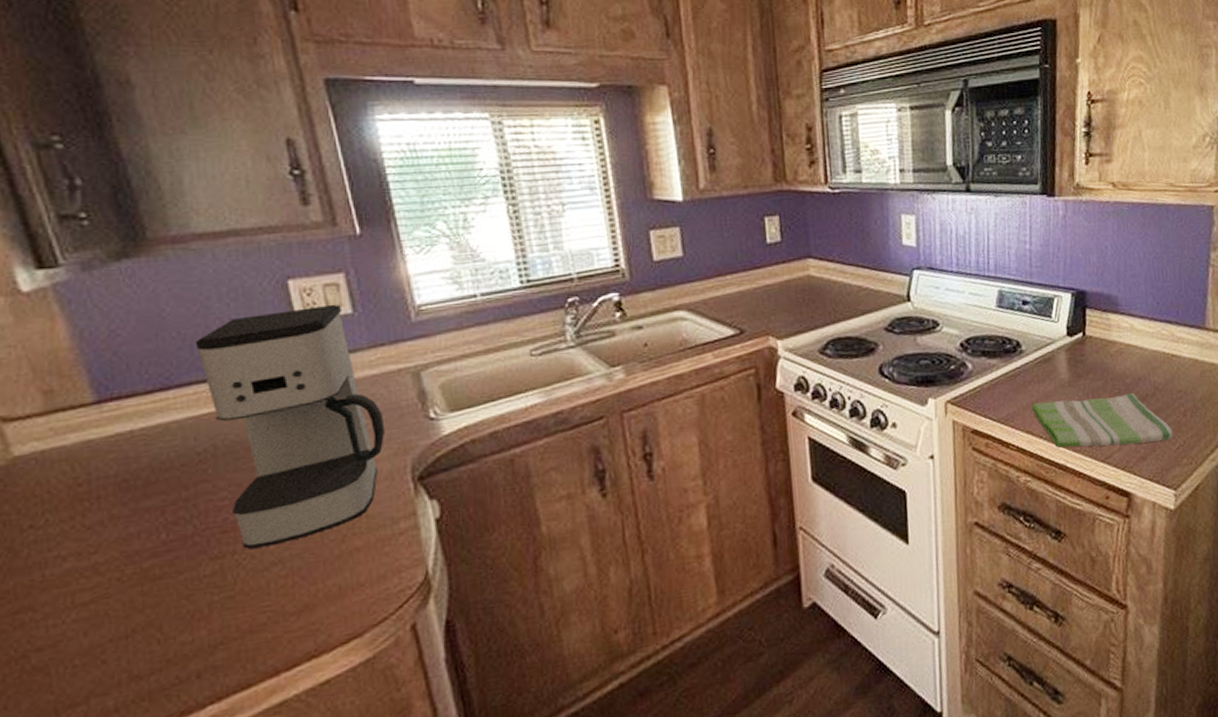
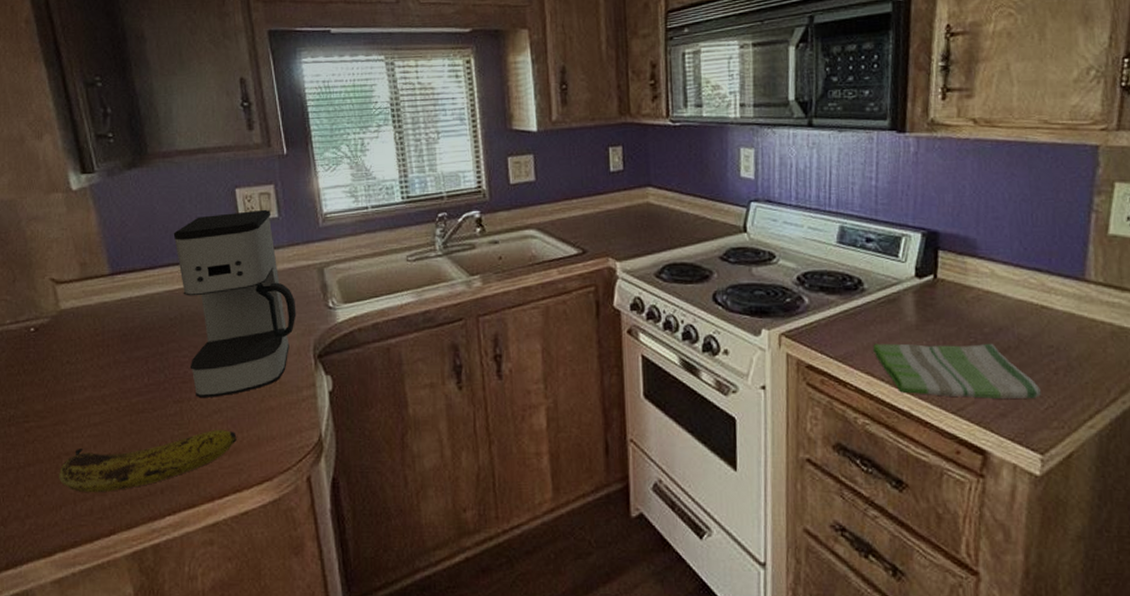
fruit: none [26,584,309,698] -> present [59,430,237,493]

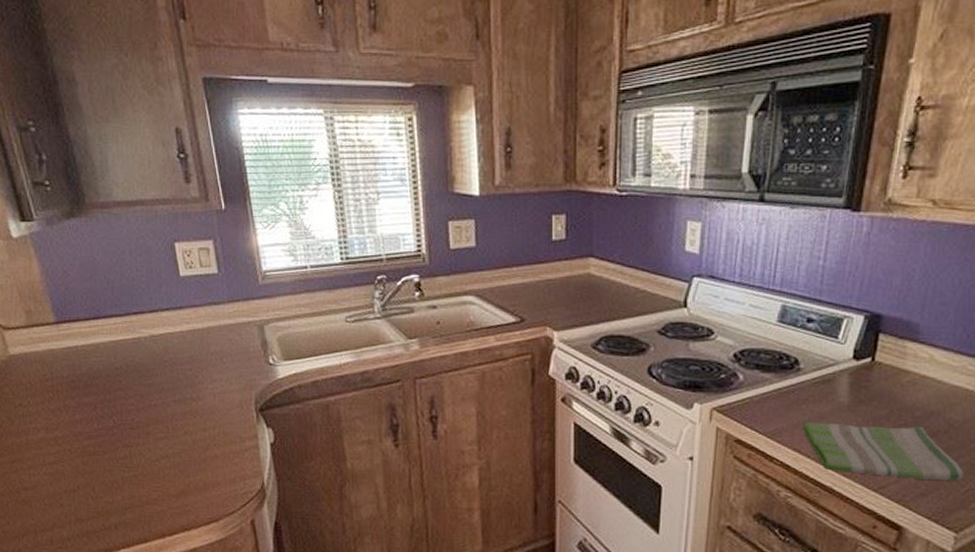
fruit: present [59,430,237,493] -> none [19,474,184,526]
coffee maker: present [173,209,297,397] -> none [115,264,238,444]

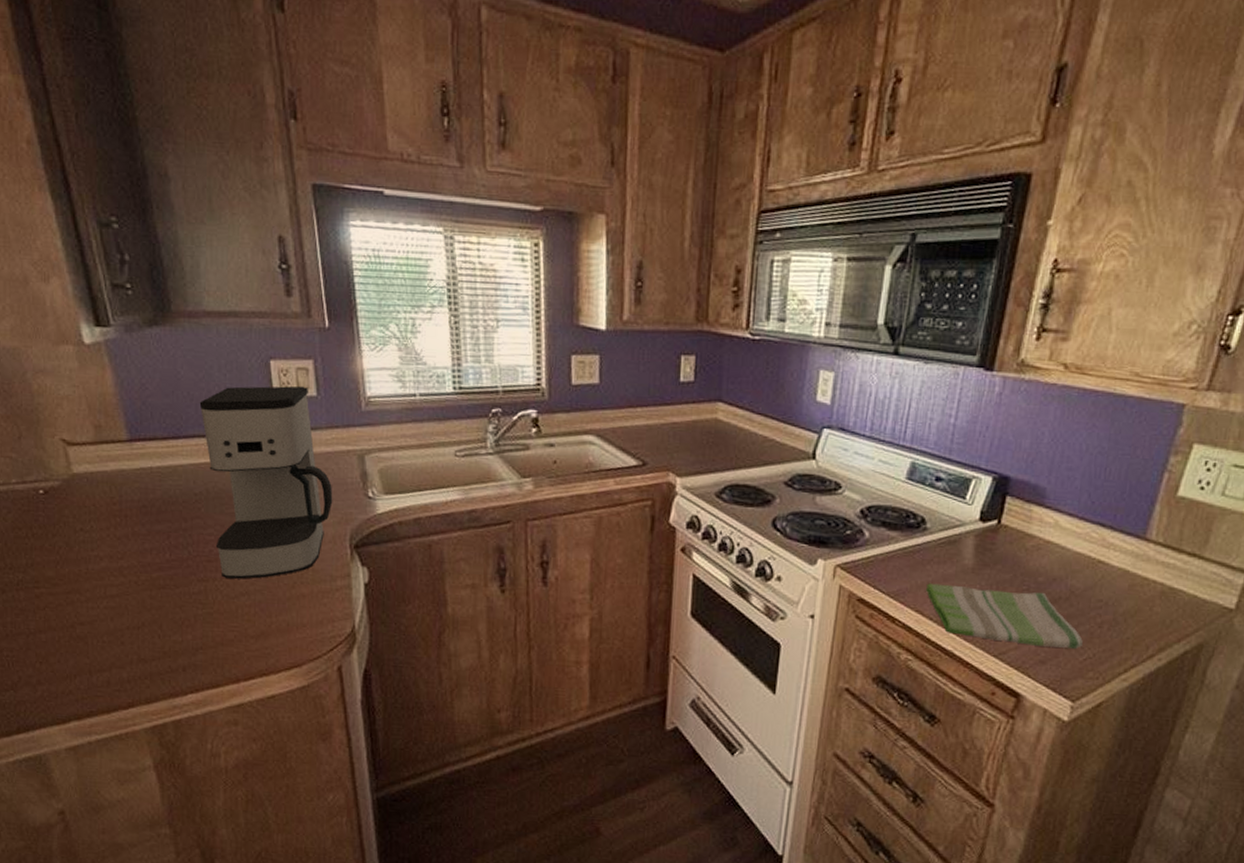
coffee maker: none [115,264,238,444] -> present [199,385,333,579]

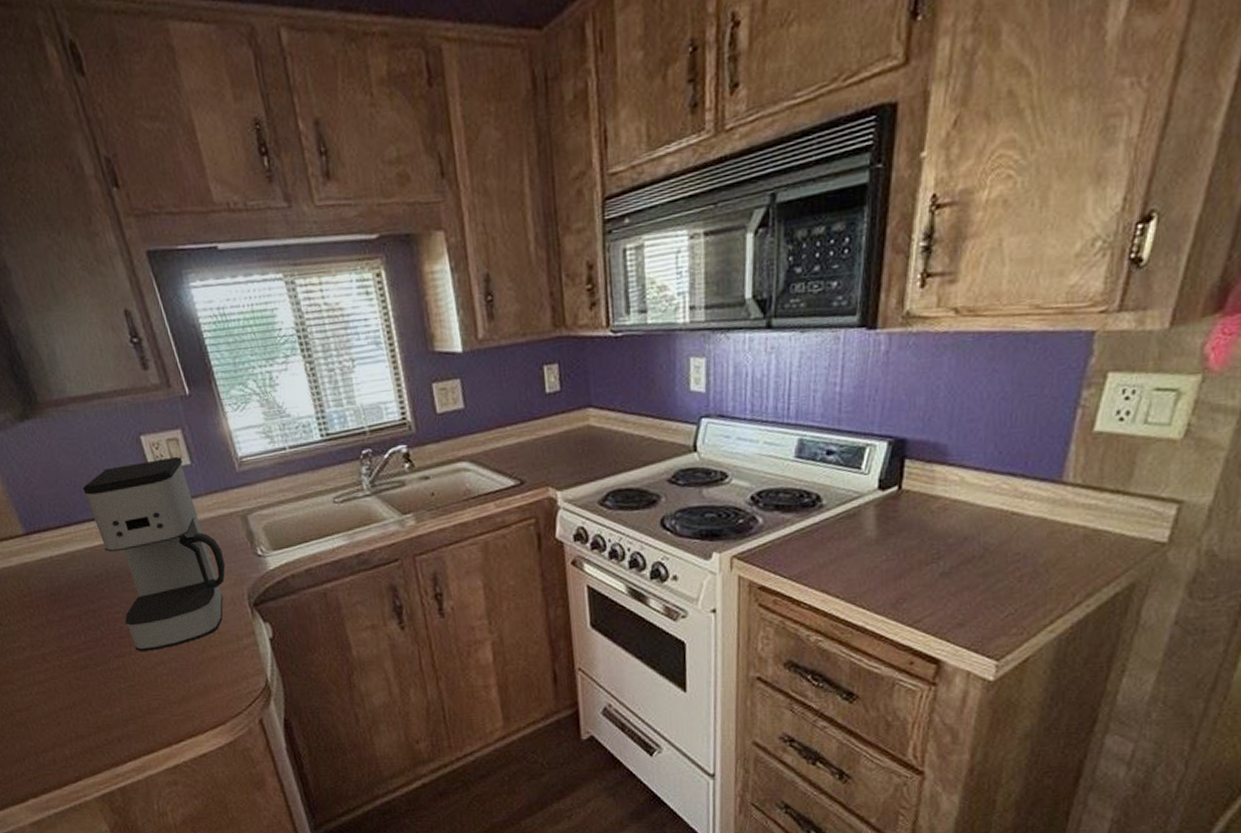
dish towel: present [925,583,1083,650] -> none [828,553,1002,610]

